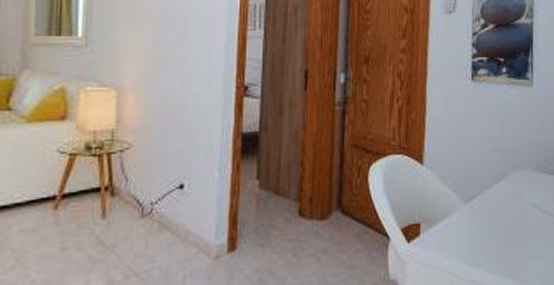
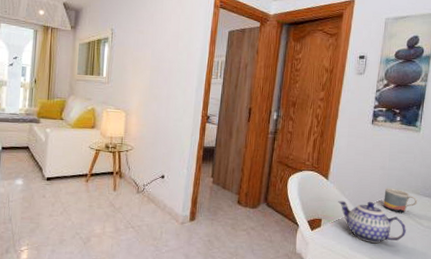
teapot: none [439,189,532,251] -> present [338,200,406,244]
mug: none [498,167,541,201] -> present [383,188,418,213]

